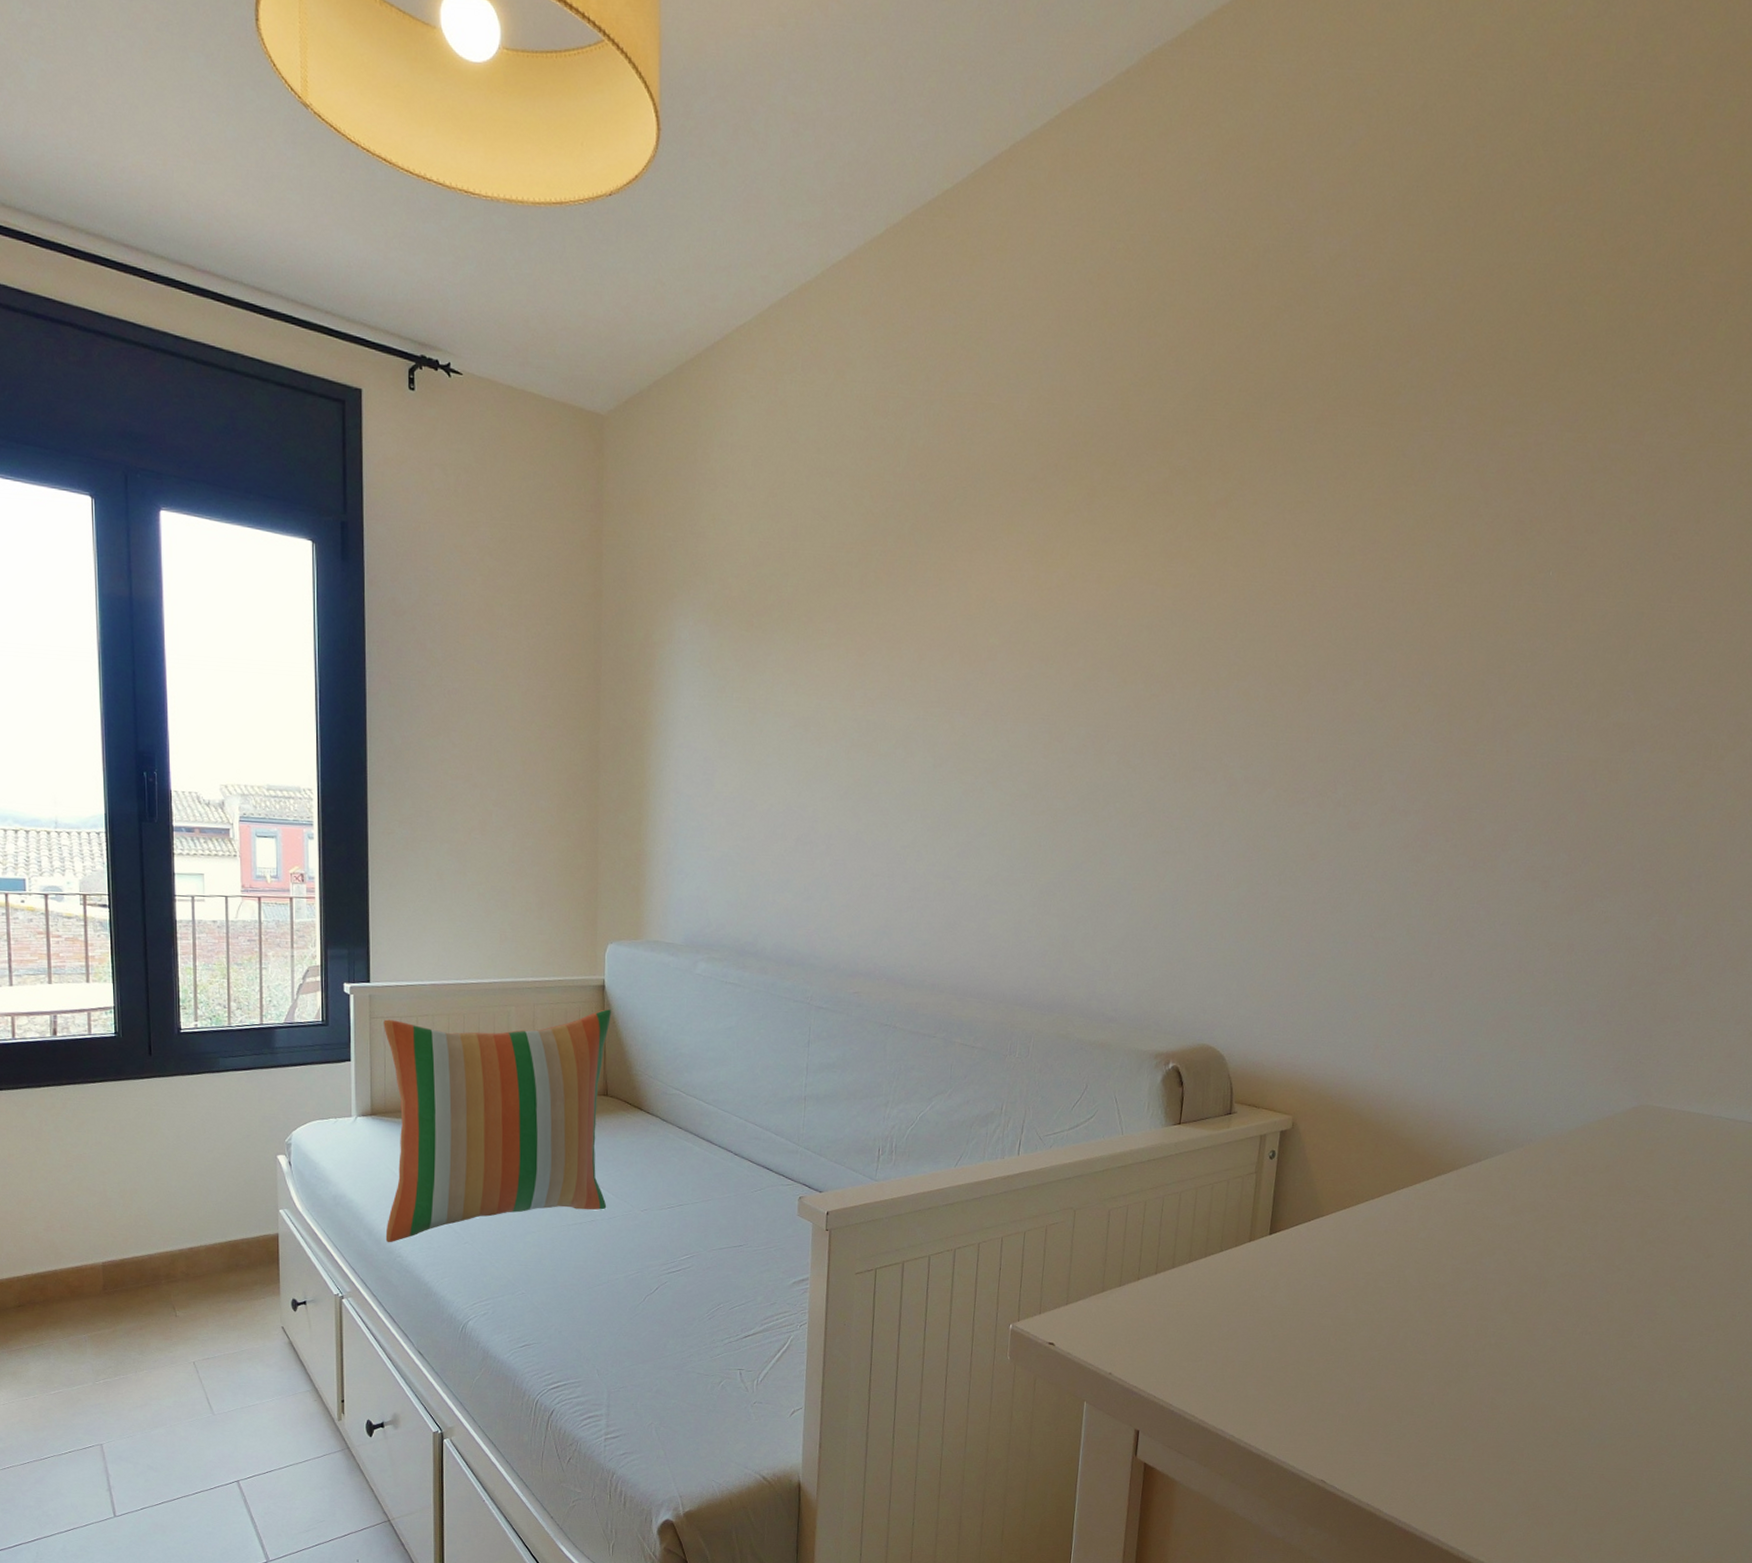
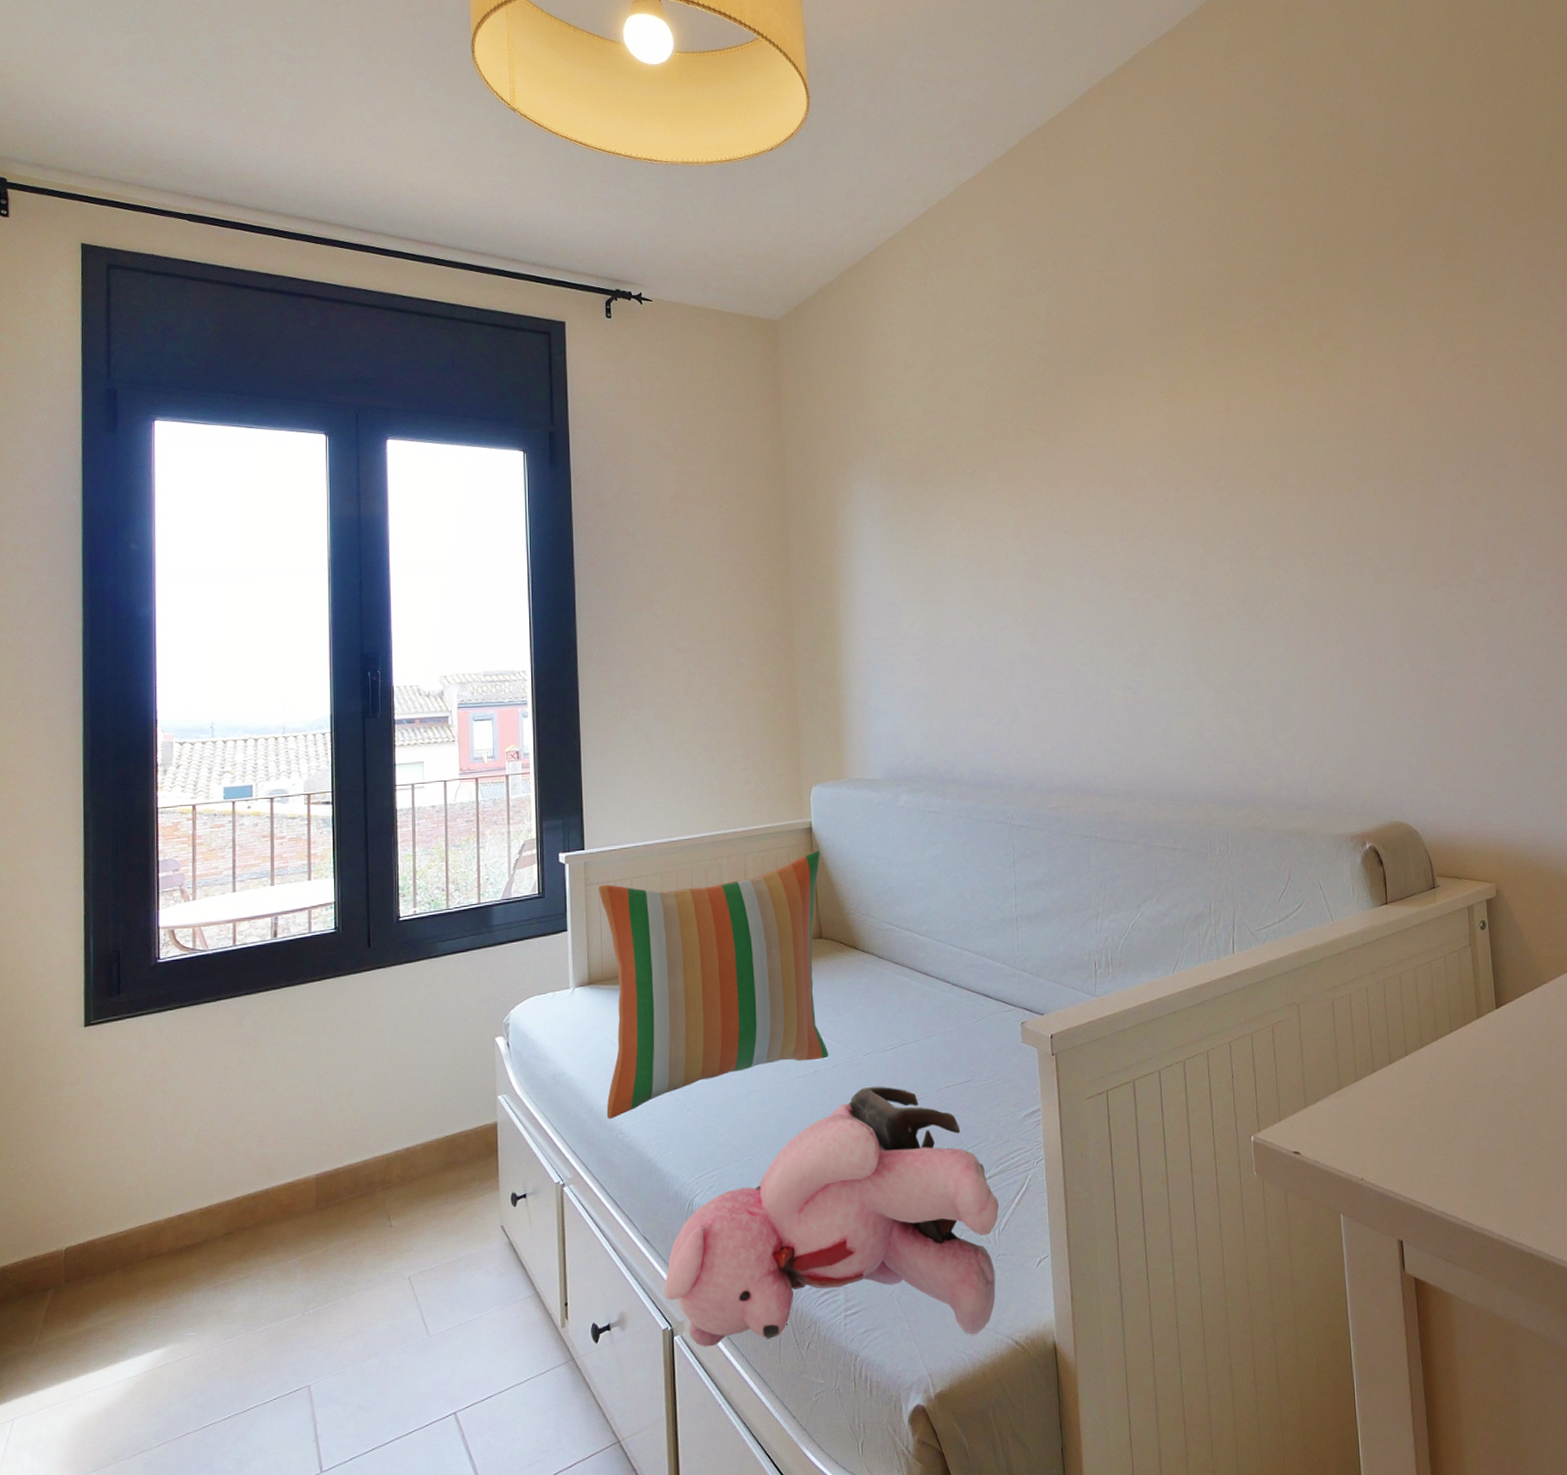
stuffed bear: none [435,1240,760,1468] -> present [664,1086,999,1347]

